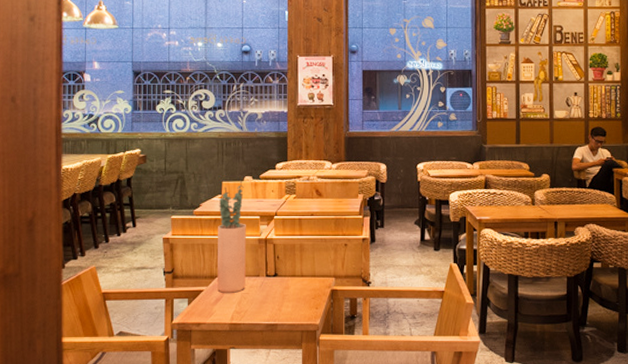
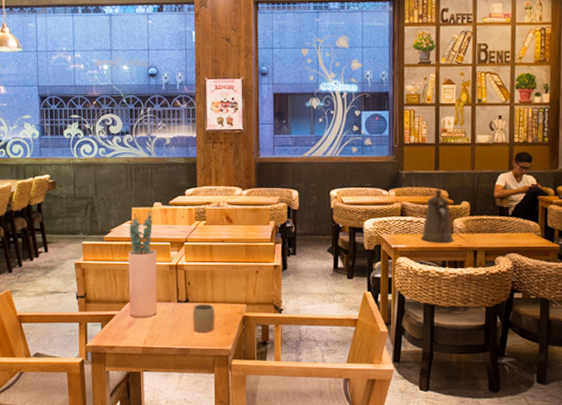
mug: none [280,278,304,307] -> present [192,304,215,332]
coffee pot: none [504,161,535,215] -> present [421,188,453,243]

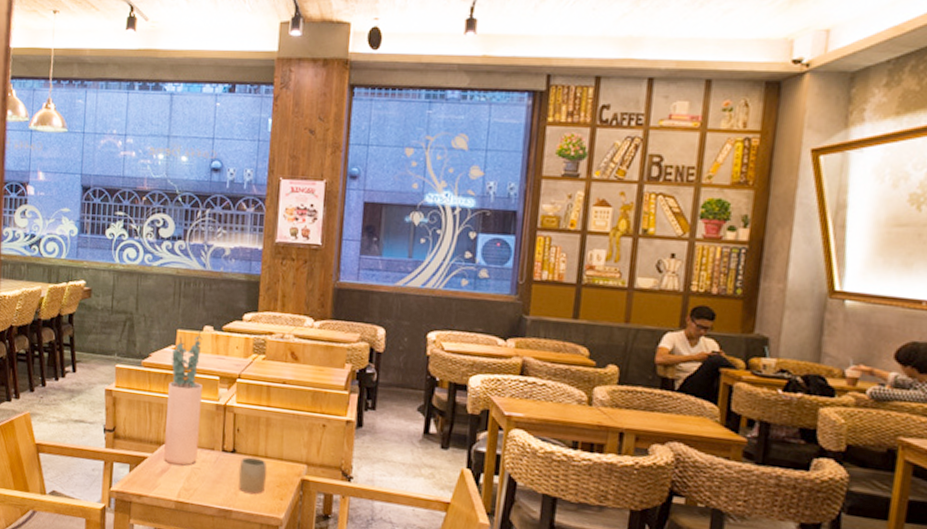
coffee pot: present [421,188,453,243] -> none [545,343,592,418]

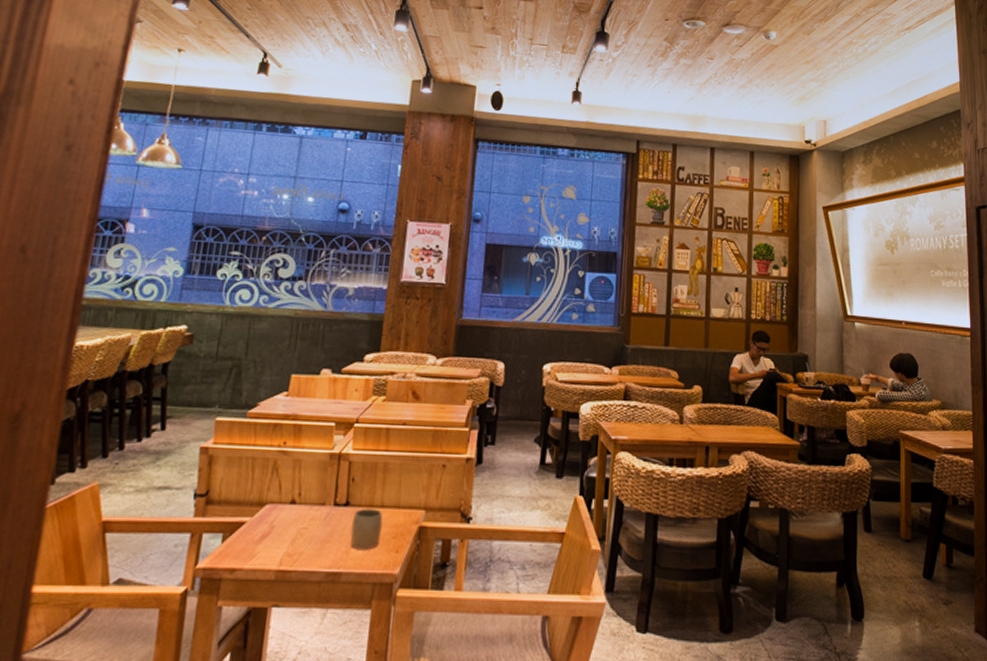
vase: present [164,329,203,466] -> none [265,373,319,527]

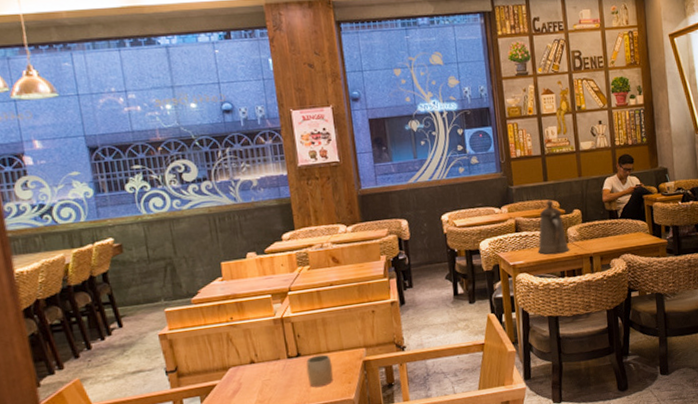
coffee pot: none [645,368,683,436] -> present [537,199,569,255]

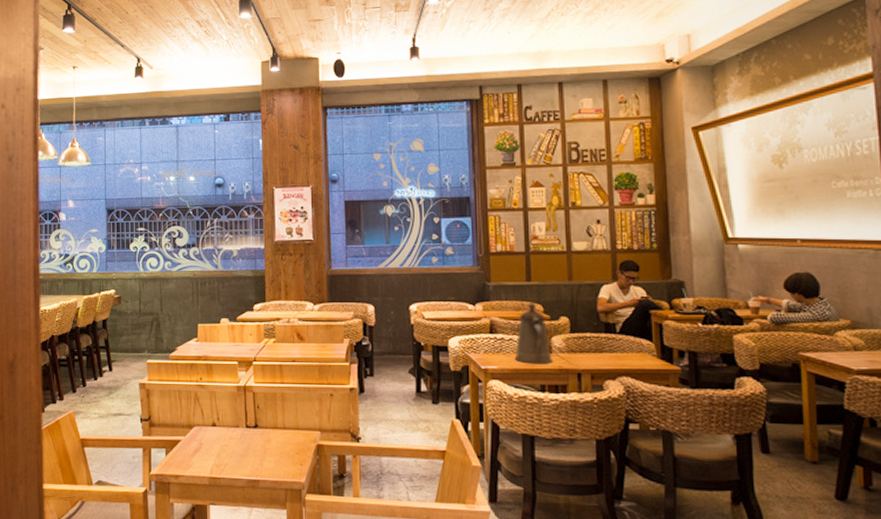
mug: present [306,354,334,387] -> none [262,430,287,462]

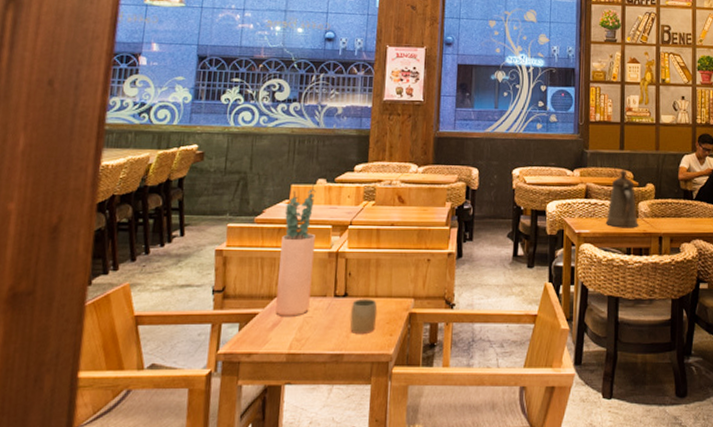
vase: none [194,322,225,444] -> present [275,183,316,316]
mug: none [262,430,287,462] -> present [349,298,378,333]

